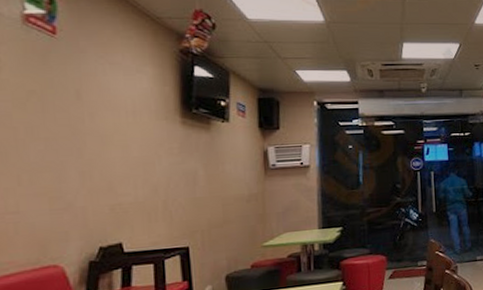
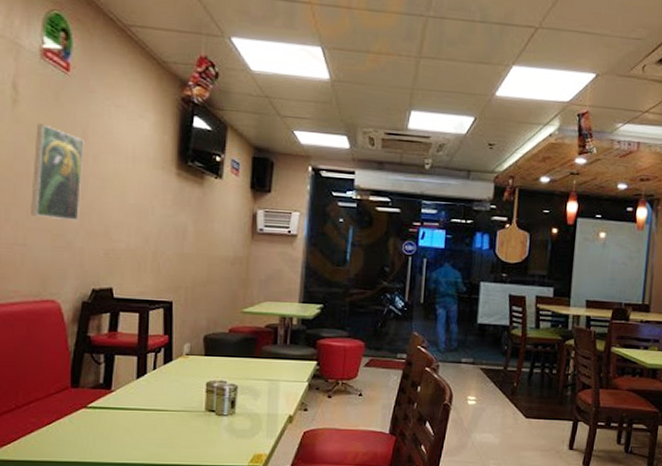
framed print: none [22,88,79,182] -> present [31,124,84,222]

